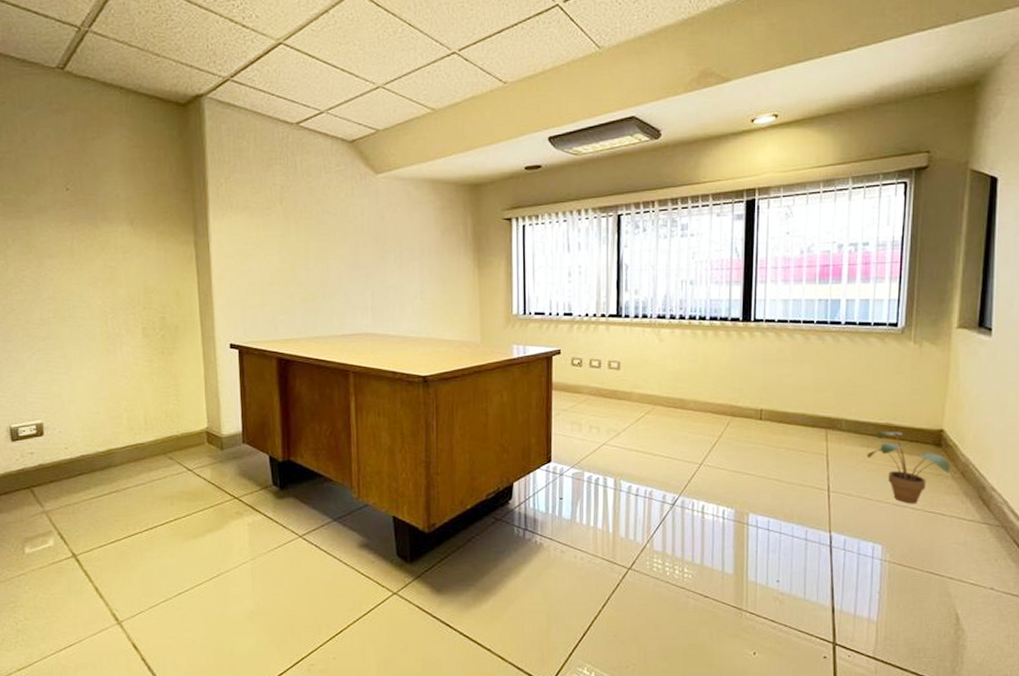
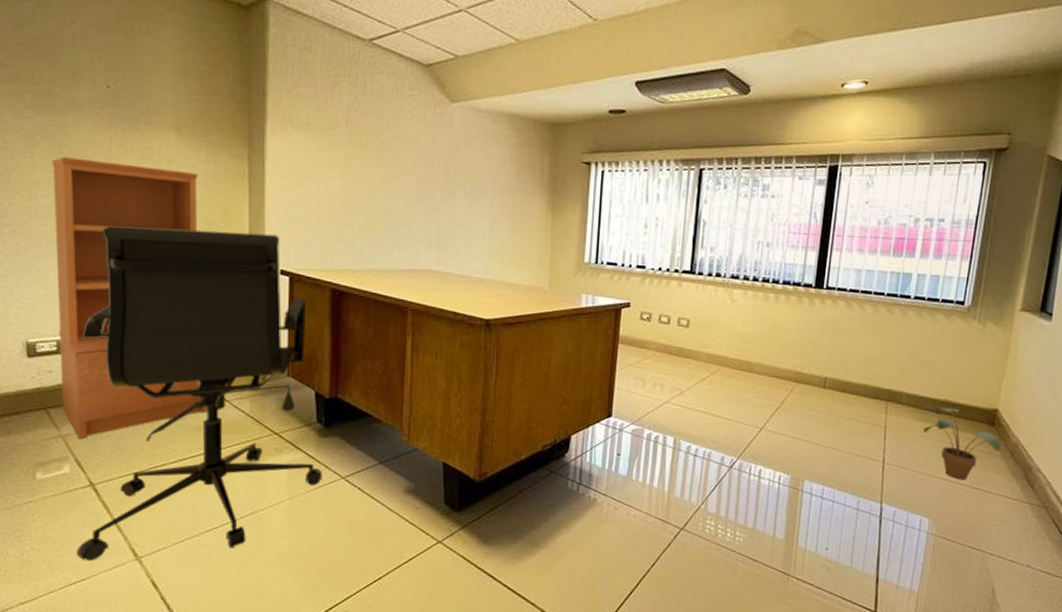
bookshelf: none [23,256,173,515] -> present [52,157,208,440]
office chair: none [58,311,281,628] -> present [76,226,322,562]

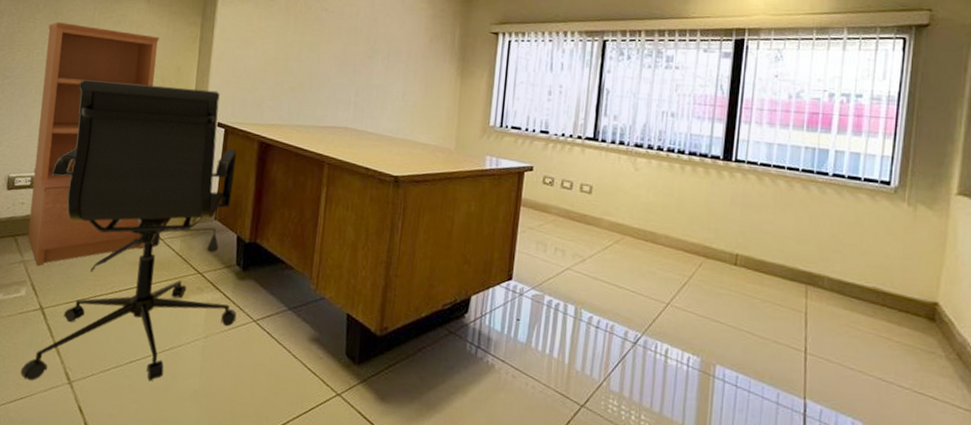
potted plant: present [923,407,1006,480] -> none [850,295,951,382]

